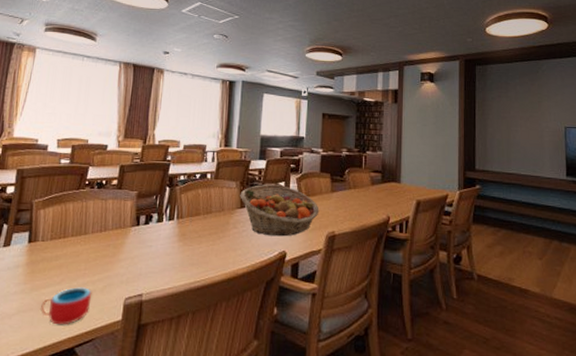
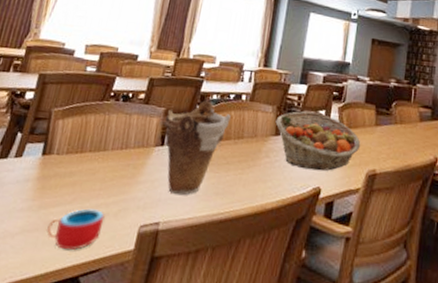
vase: none [139,181,198,269] -> present [165,100,231,196]

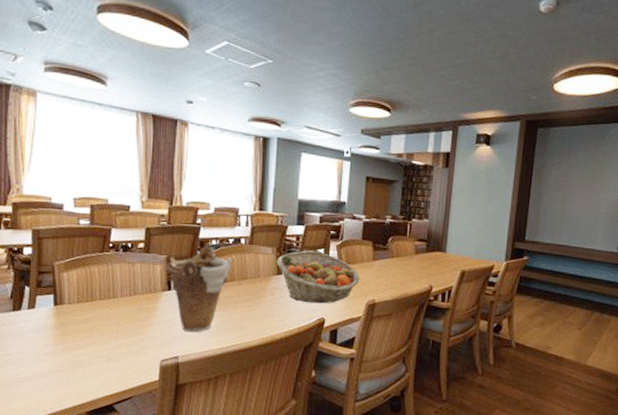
mug: present [47,209,105,251] -> none [75,349,126,385]

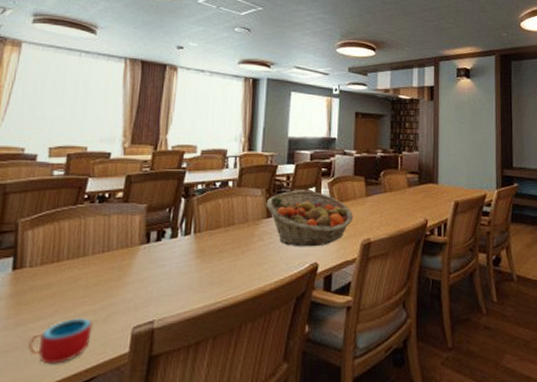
mug: none [75,349,126,385] -> present [28,318,93,365]
vase: present [169,246,232,333] -> none [149,191,219,291]

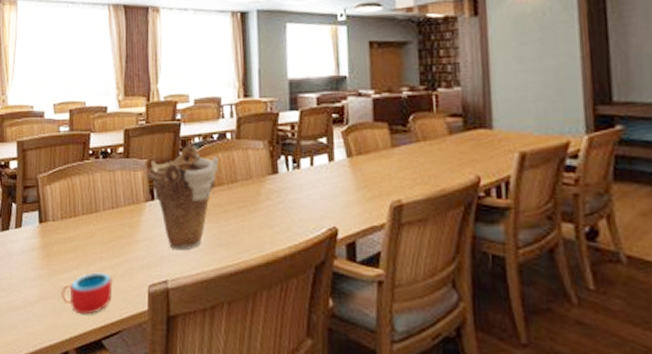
vase: none [149,191,219,291] -> present [150,145,219,251]
fruit basket: present [266,190,354,247] -> none [270,141,378,209]

